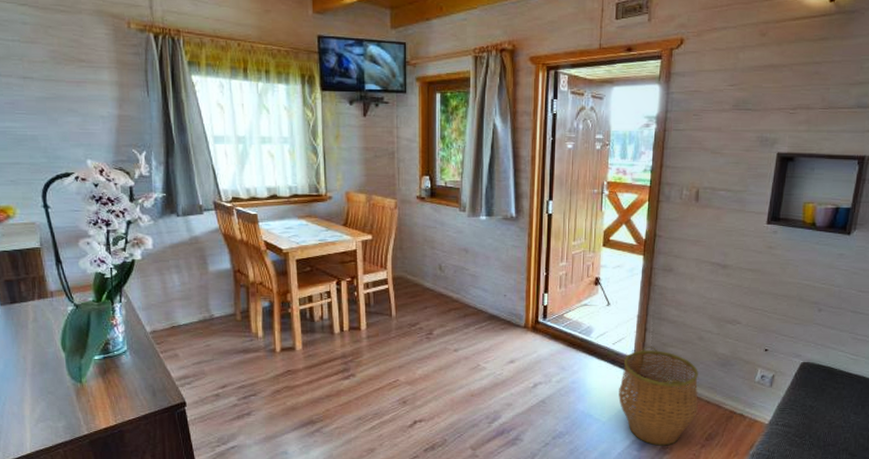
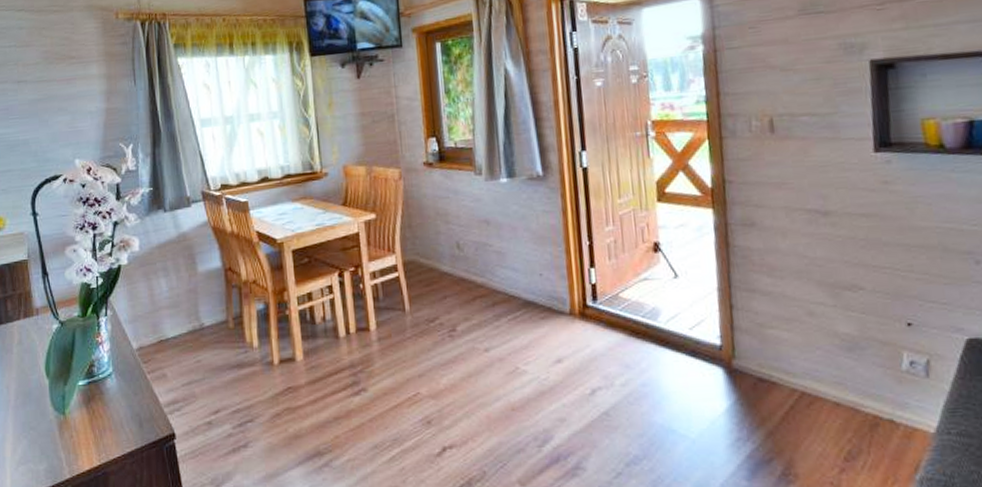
basket: present [619,346,698,446] -> none [707,328,825,472]

